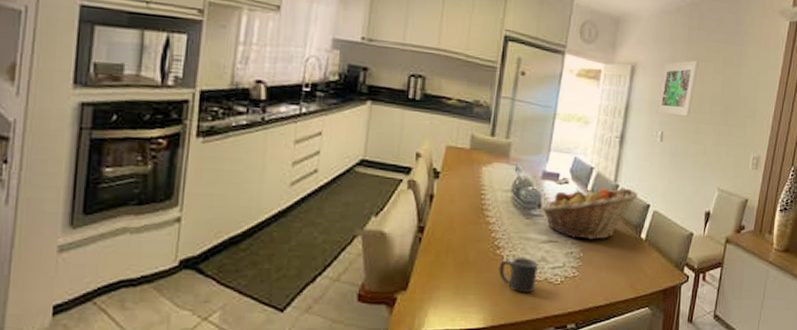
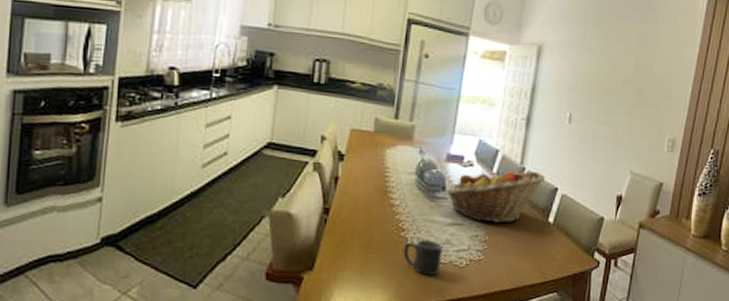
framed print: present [655,60,699,117] -> none [563,39,609,98]

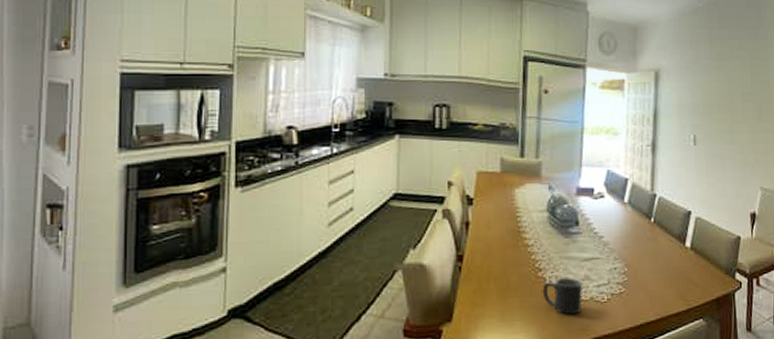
fruit basket: present [445,171,546,223] -> none [578,196,678,253]

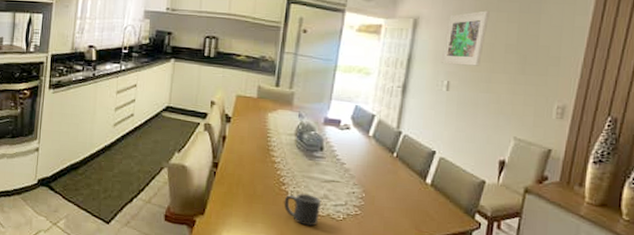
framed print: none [685,59,724,118] -> present [441,10,490,66]

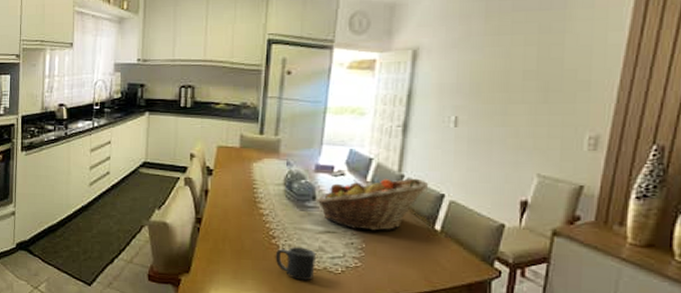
fruit basket: none [323,134,423,182] -> present [315,178,429,231]
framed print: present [441,10,490,66] -> none [446,34,502,98]

